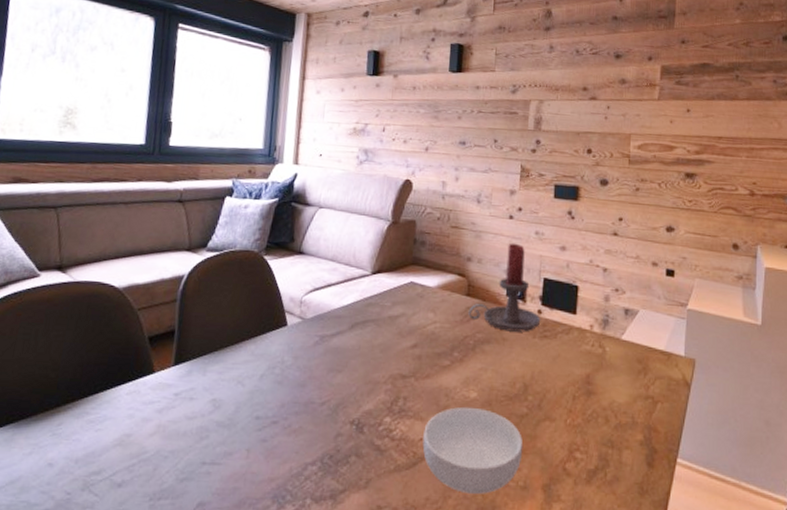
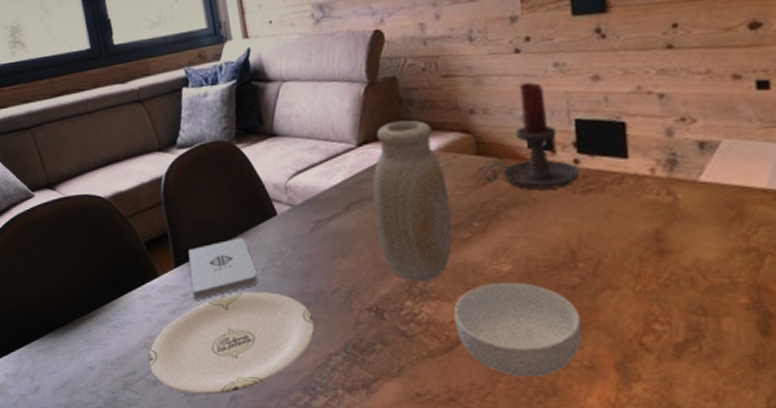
plate: none [117,396,299,500] -> present [148,291,315,394]
notepad: none [185,343,256,401] -> present [188,238,259,300]
vase: none [373,257,439,401] -> present [372,120,452,282]

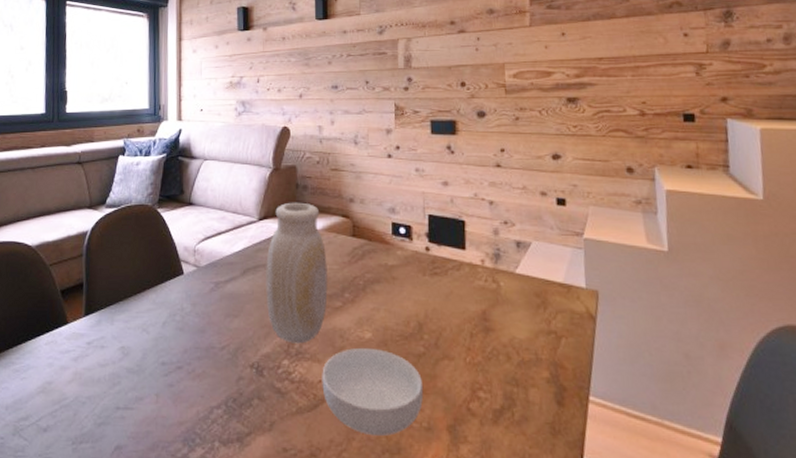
plate: present [148,291,315,394] -> none [42,343,202,443]
notepad: present [188,238,259,300] -> none [97,292,159,349]
candle holder: present [482,82,580,190] -> none [355,181,430,270]

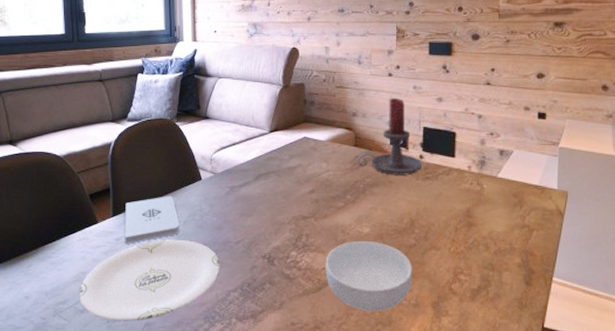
plate: none [42,343,202,443] -> present [79,239,220,321]
notepad: none [97,292,159,349] -> present [125,196,180,244]
vase: present [266,202,328,344] -> none [276,116,332,238]
candle holder: none [355,181,430,270] -> present [357,97,423,175]

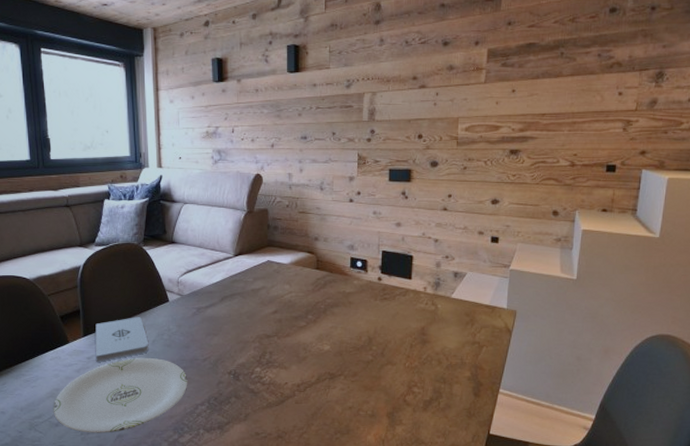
cereal bowl: present [325,240,413,311] -> none [288,357,370,421]
candle holder: present [357,97,423,175] -> none [318,222,381,296]

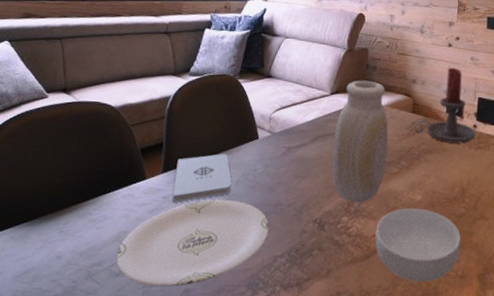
vase: none [241,240,294,355] -> present [332,80,389,203]
cereal bowl: none [288,357,370,421] -> present [375,207,462,282]
candle holder: none [318,222,381,296] -> present [413,67,476,144]

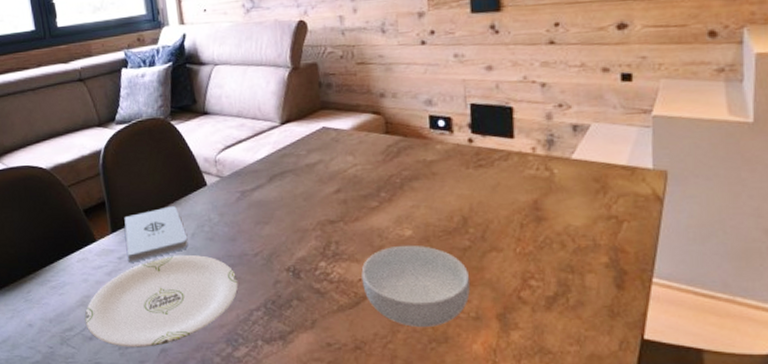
vase: present [332,80,389,203] -> none [293,102,362,246]
candle holder: present [413,67,476,144] -> none [390,70,473,165]

